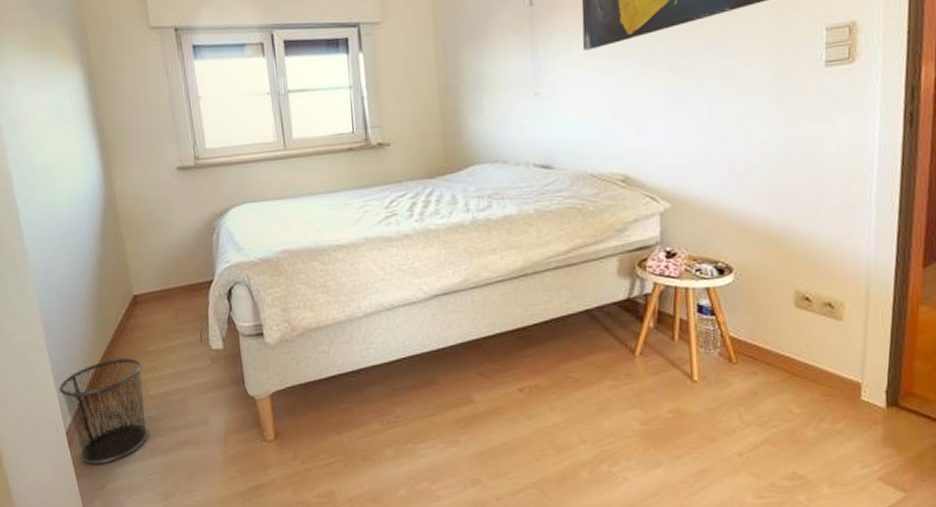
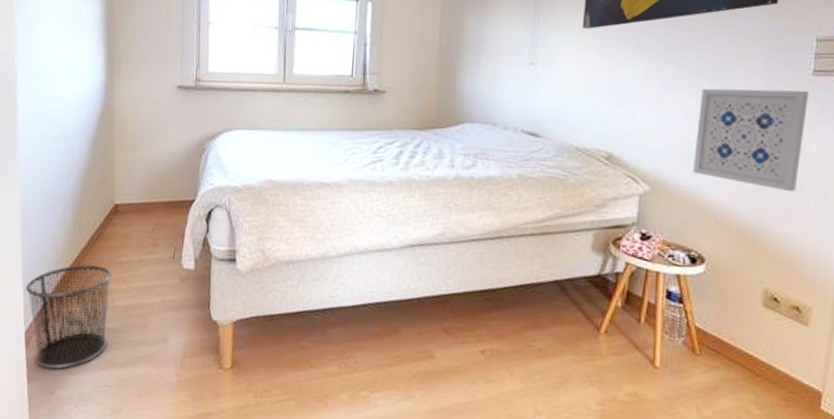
wall art: none [711,83,824,190] -> present [693,88,810,192]

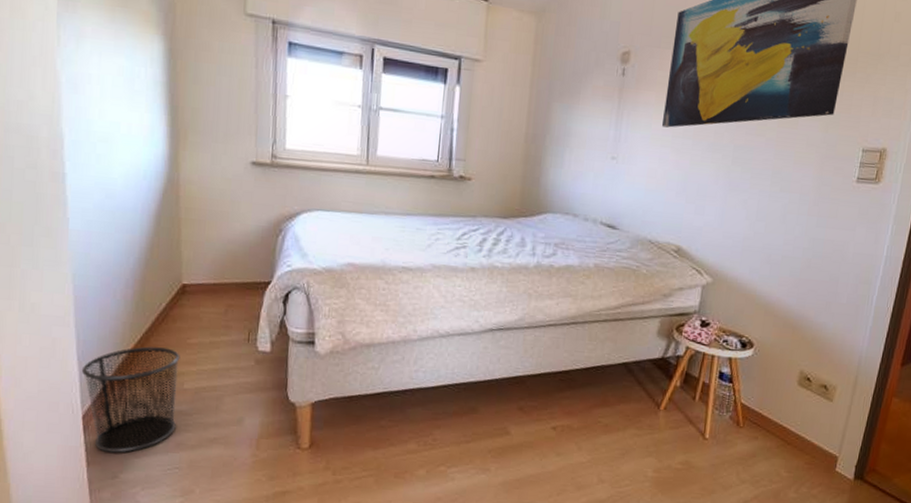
wall art: present [693,88,810,192] -> none [750,189,853,286]

